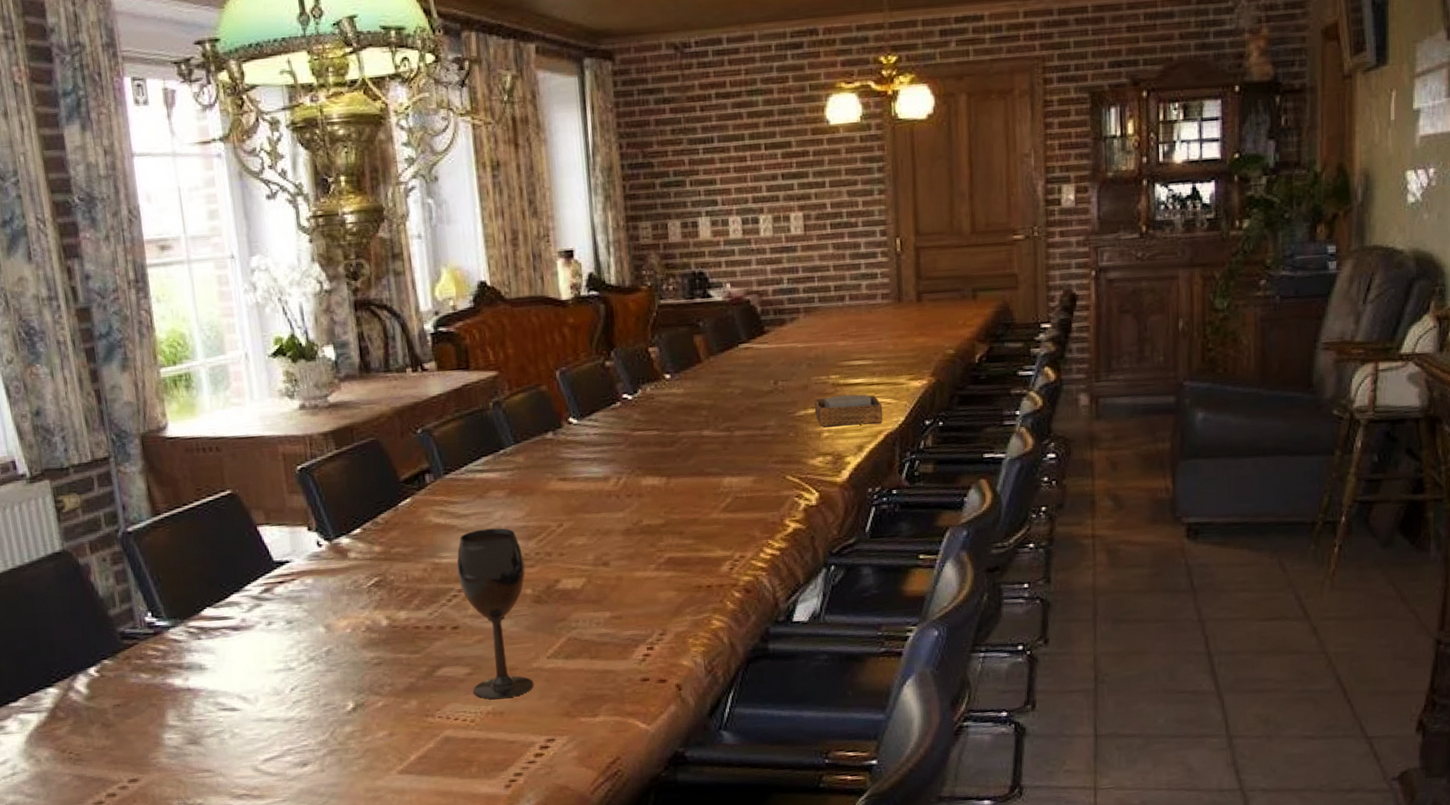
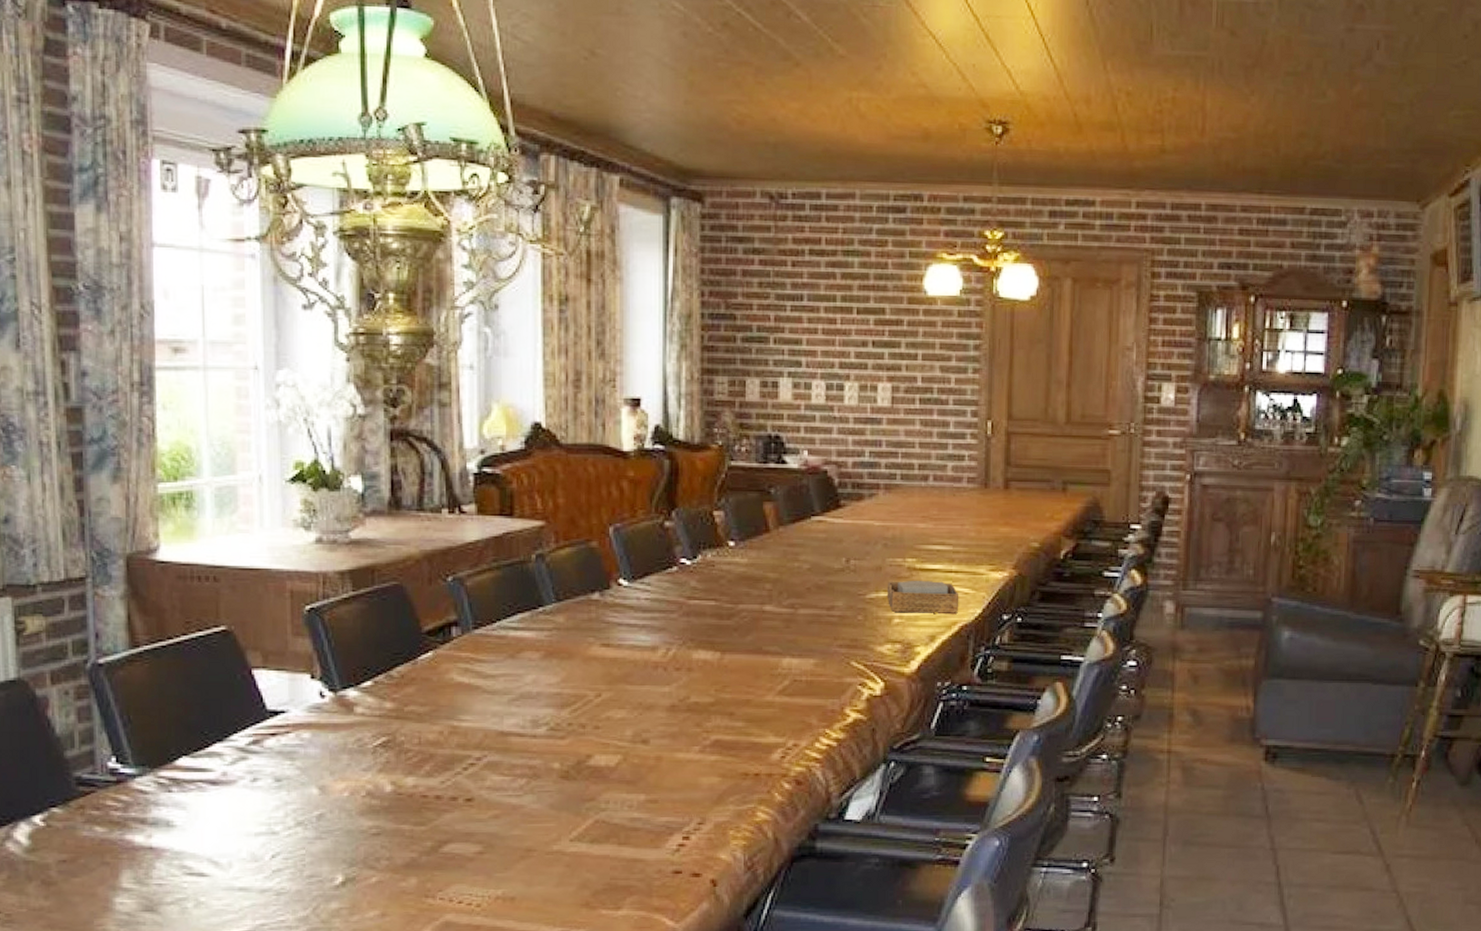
wine glass: present [456,528,534,700] -> none [478,693,554,883]

